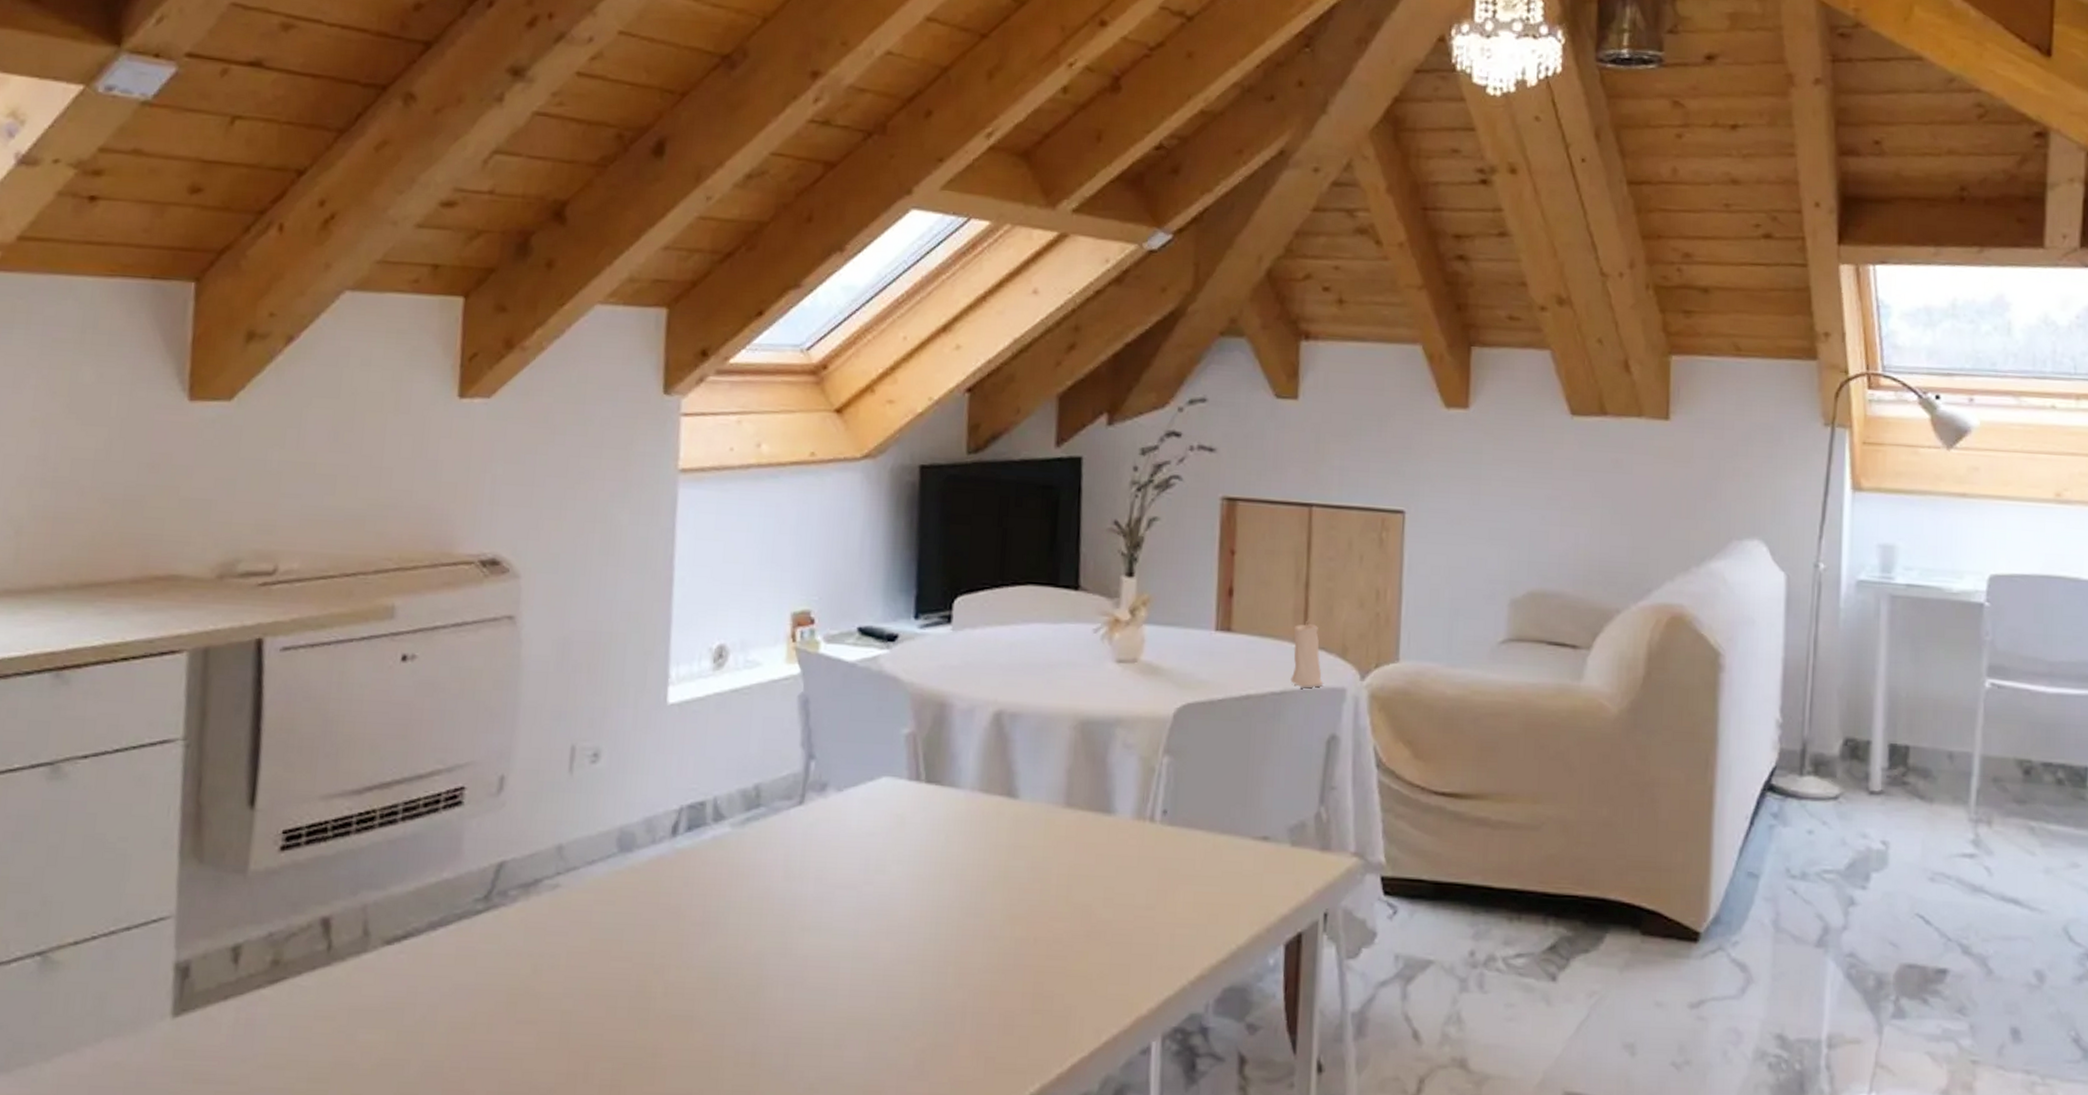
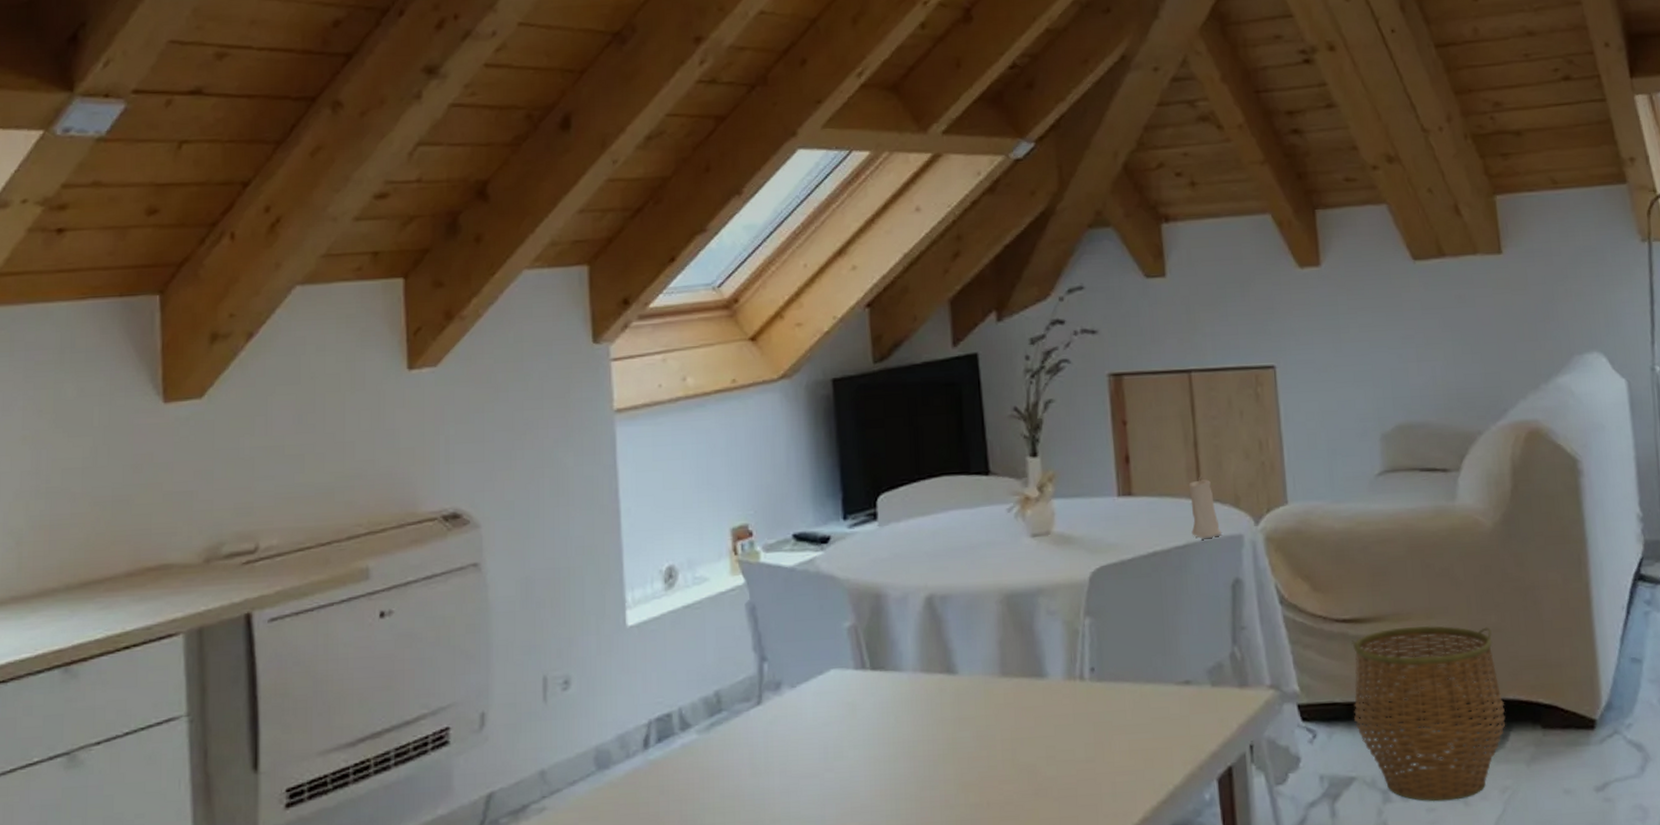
basket: none [1440,808,1604,999] -> present [1352,625,1506,802]

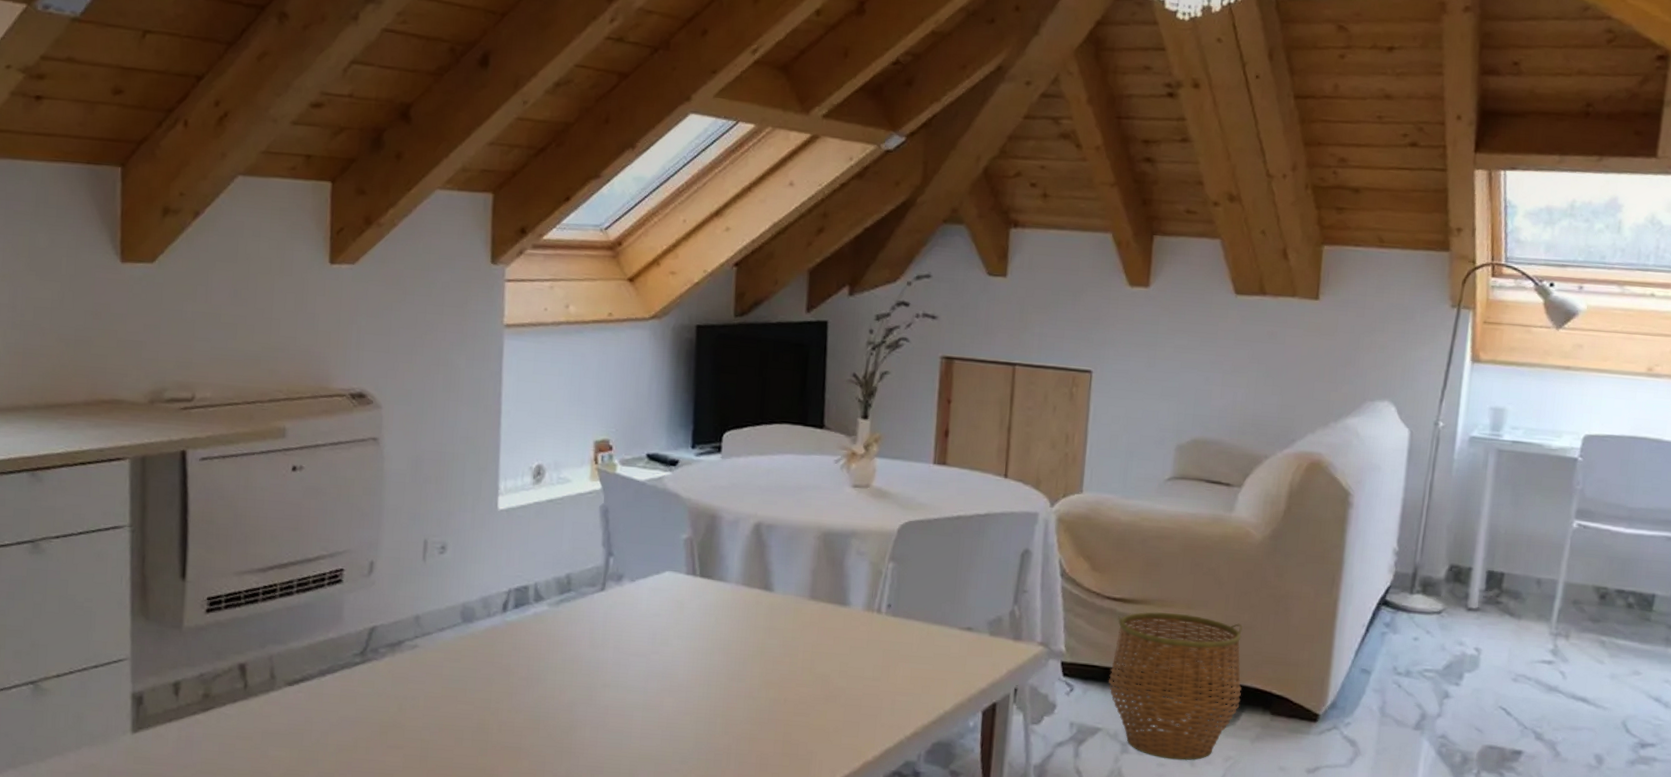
candle: present [1188,475,1222,540] -> none [993,456,1021,513]

